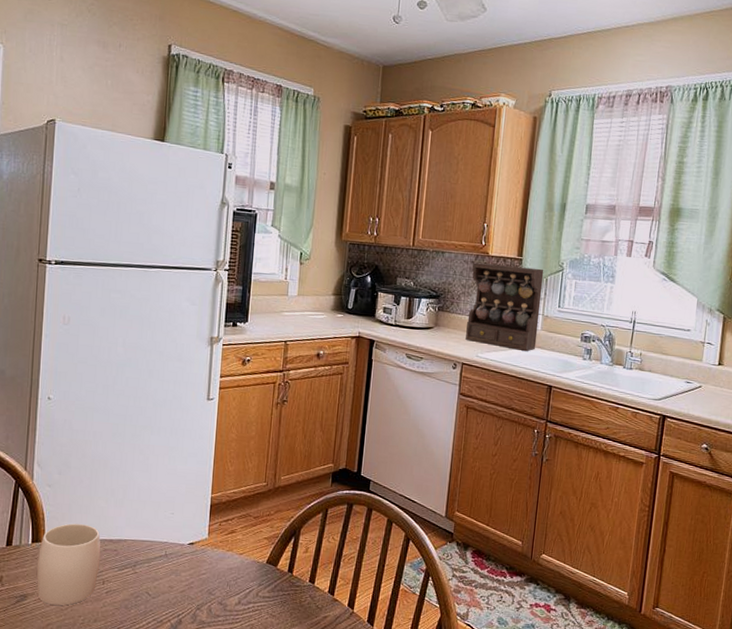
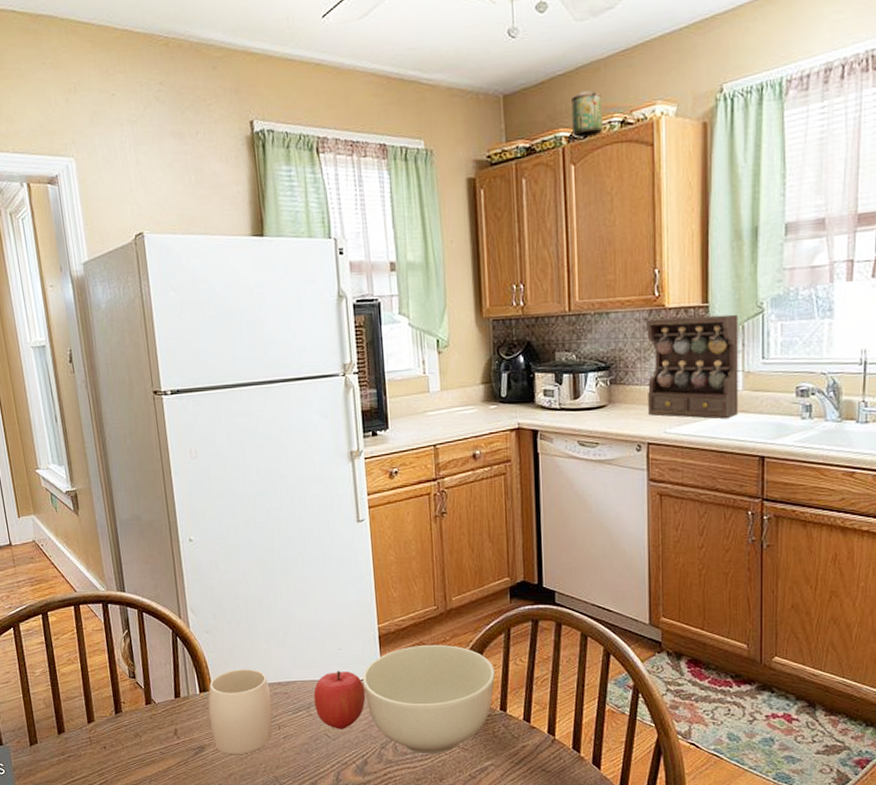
fruit: none [140,533,190,589] -> present [313,670,366,729]
bowl: none [189,516,310,619] -> present [362,644,496,754]
canister: none [434,75,460,112] -> present [571,90,604,139]

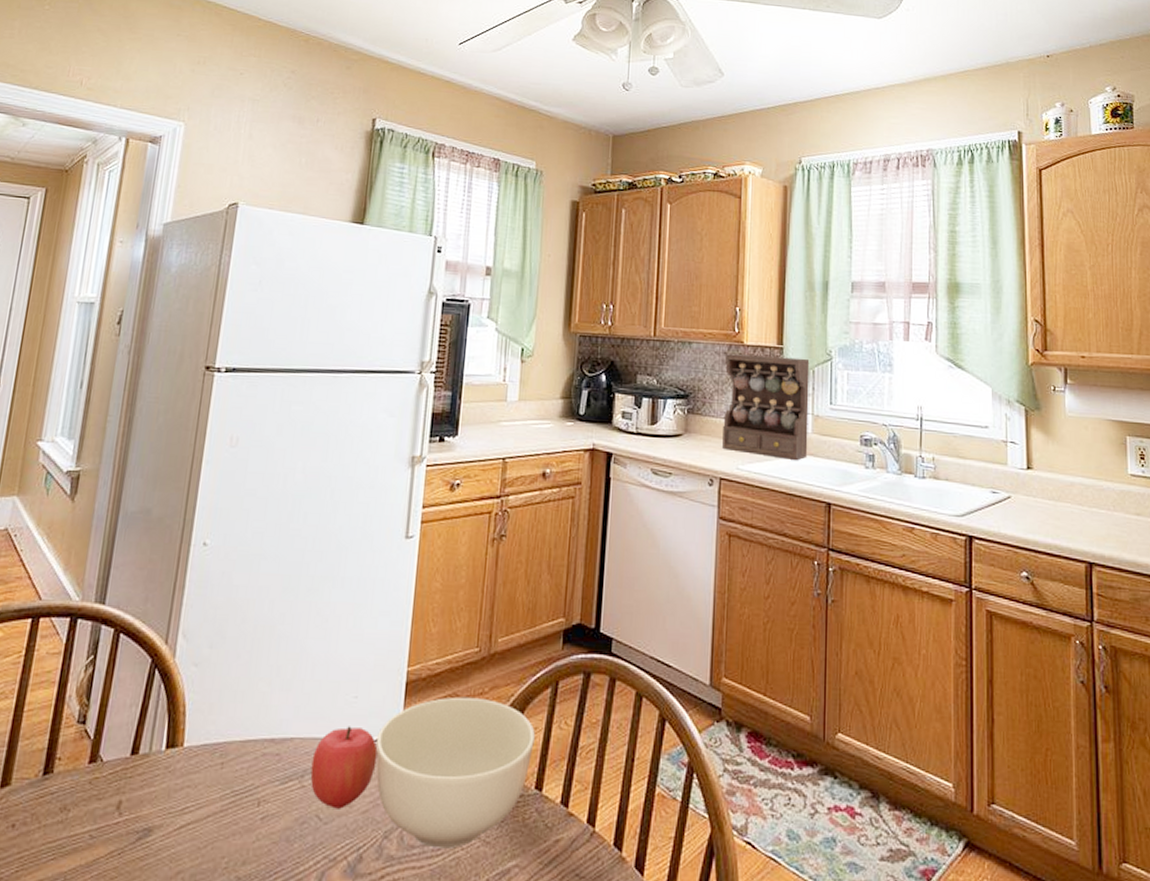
mug: present [208,669,273,754] -> none [167,718,259,842]
canister: present [571,90,604,139] -> none [671,144,699,183]

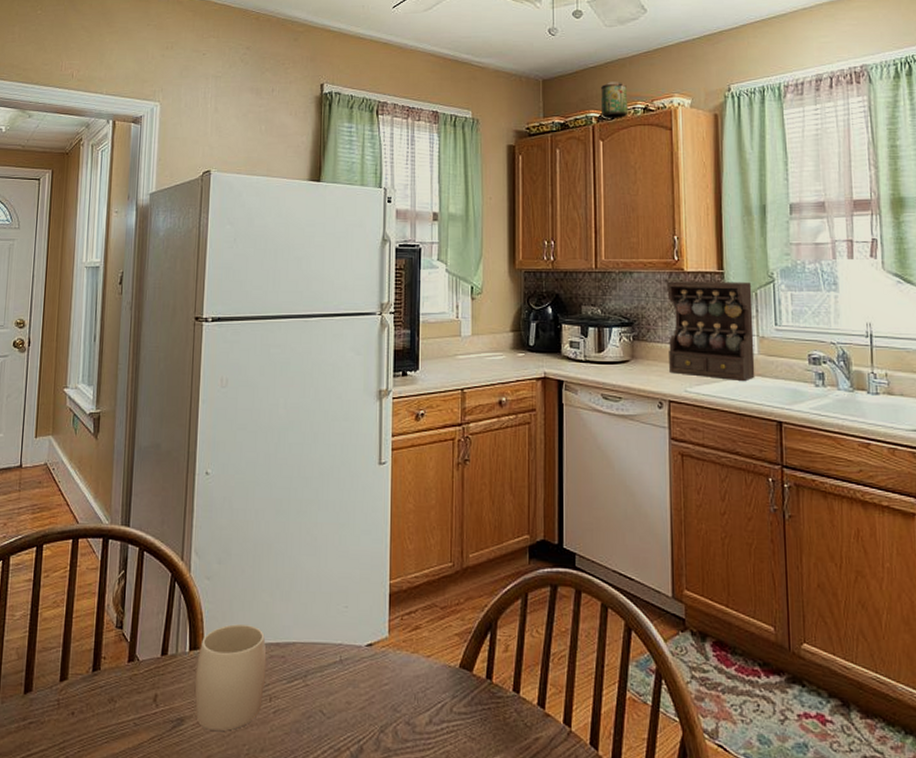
mug: none [167,718,259,842] -> present [195,624,267,731]
fruit: present [310,726,378,809] -> none [312,632,369,706]
bowl: present [376,696,536,849] -> none [368,607,510,743]
canister: none [671,144,699,183] -> present [601,82,629,119]

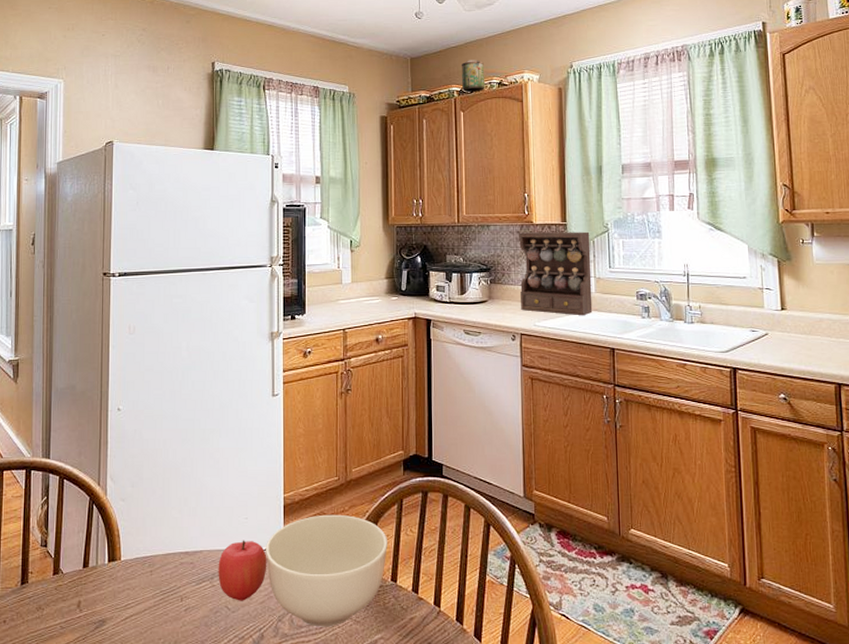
mug: present [195,624,267,731] -> none [114,538,177,628]
fruit: none [312,632,369,706] -> present [218,540,267,601]
bowl: none [368,607,510,743] -> present [266,514,389,627]

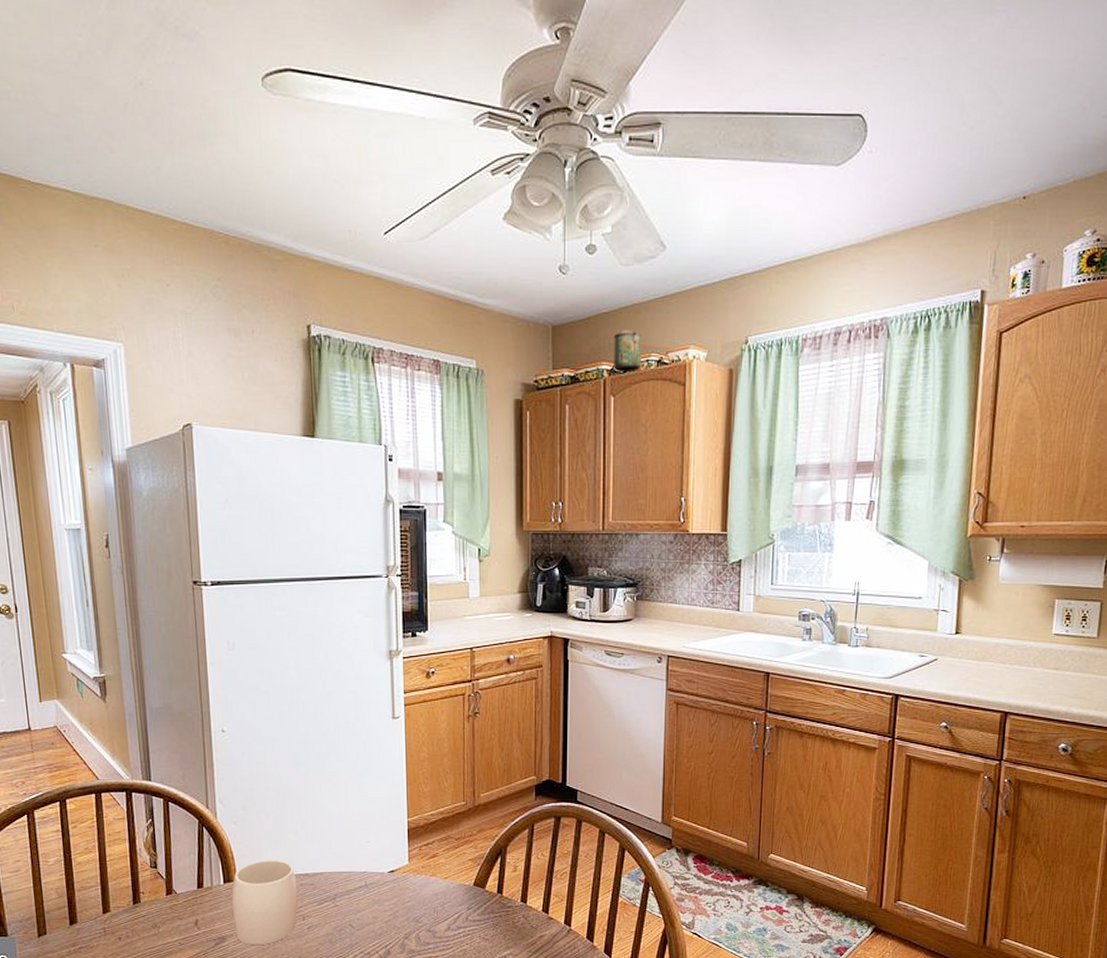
mug: none [114,538,177,628] -> present [231,860,298,945]
fruit: present [218,540,267,601] -> none [340,862,392,920]
bowl: present [266,514,389,627] -> none [390,838,519,944]
spice rack: present [519,231,593,316] -> none [670,543,753,637]

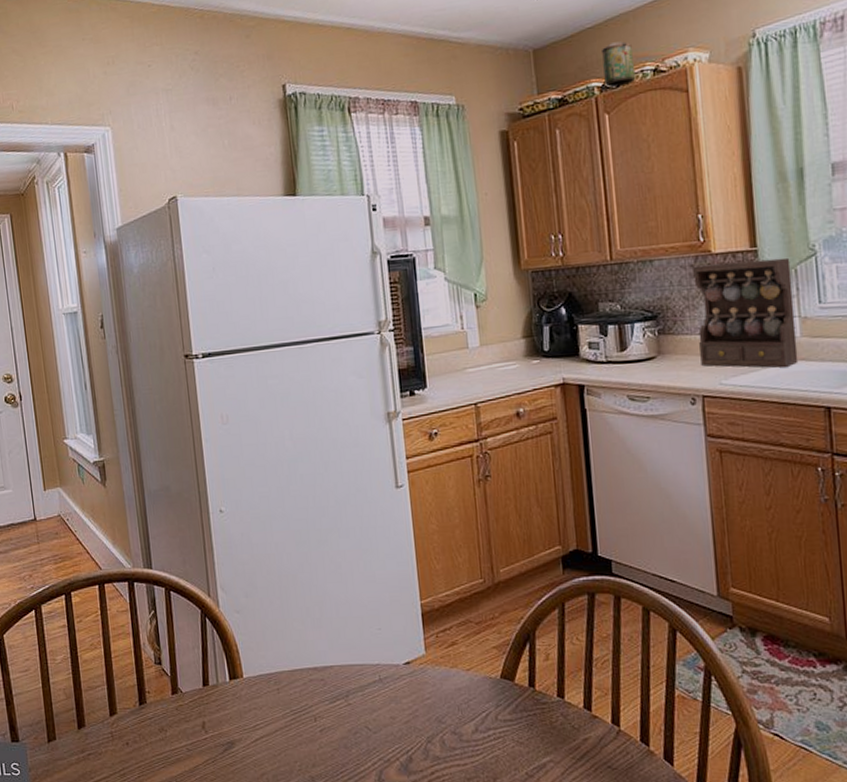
mug: present [231,860,298,945] -> none [238,653,308,750]
spice rack: none [670,543,753,637] -> present [693,257,798,368]

